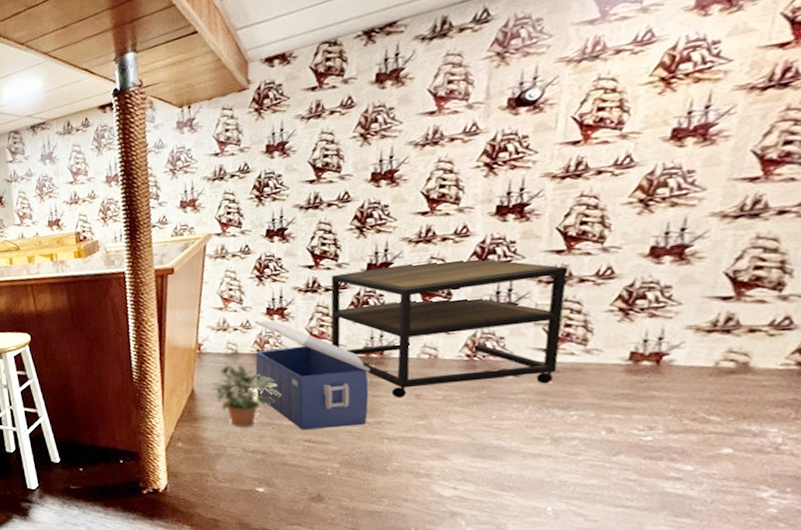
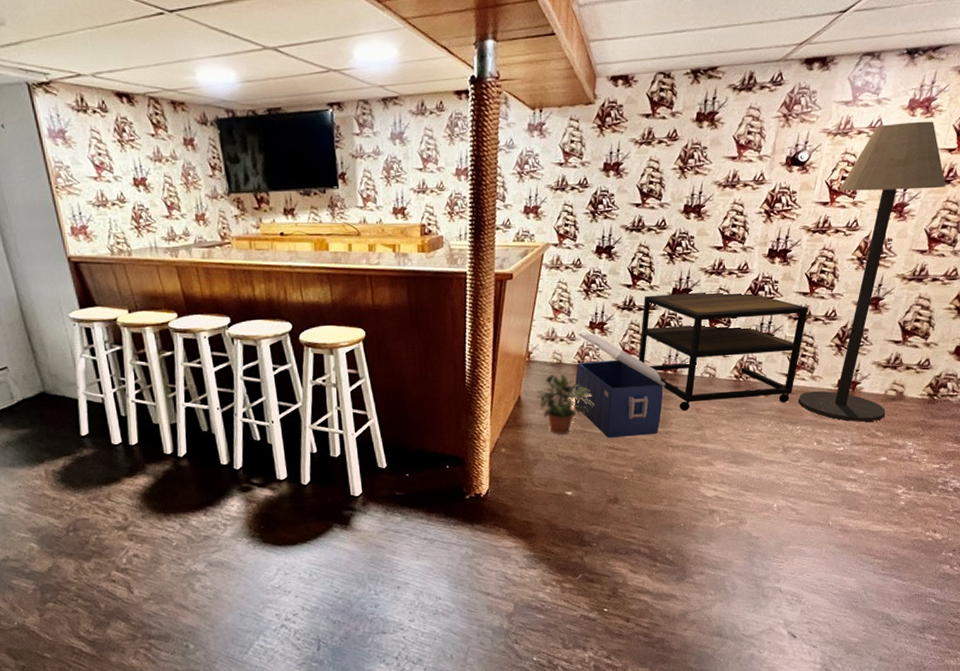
floor lamp: none [567,15,782,404] -> present [798,121,946,422]

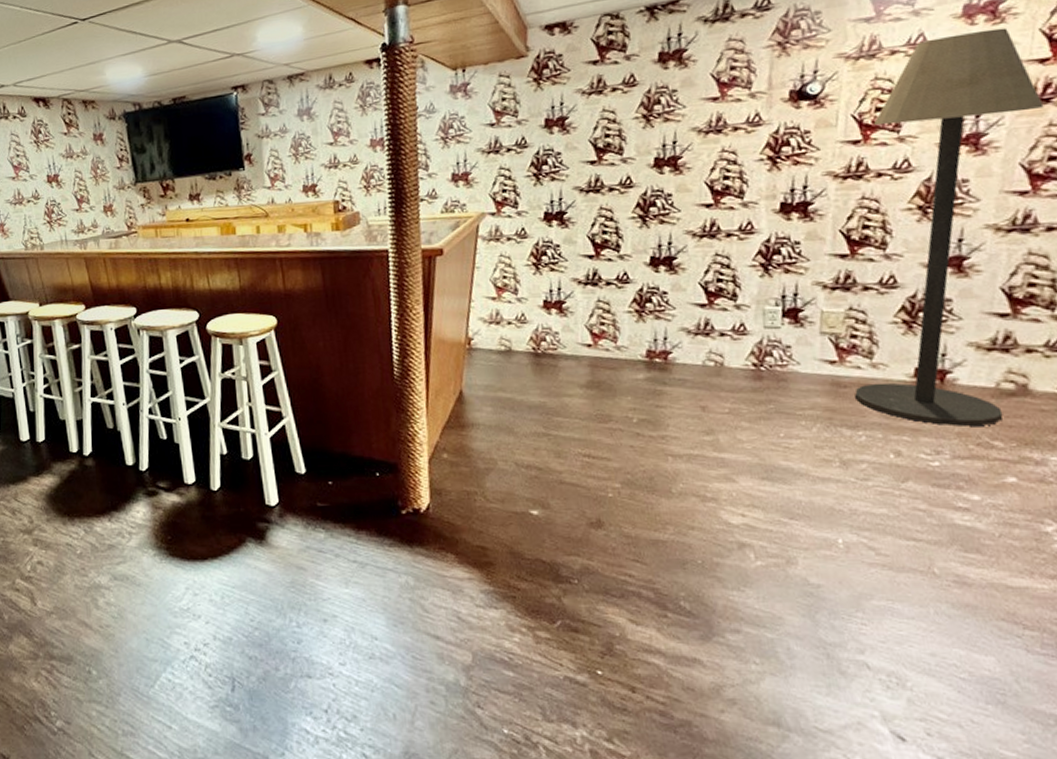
potted plant: present [535,373,595,435] -> none [481,362,560,438]
cooler: present [575,333,666,438] -> none [529,314,654,443]
side table: present [638,291,809,411] -> none [612,257,852,410]

